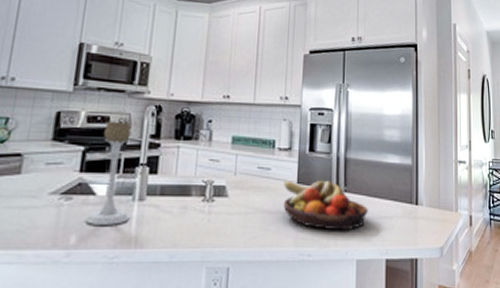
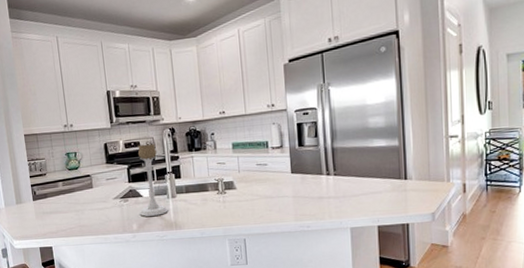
fruit bowl: present [283,180,368,231] -> none [280,168,358,207]

